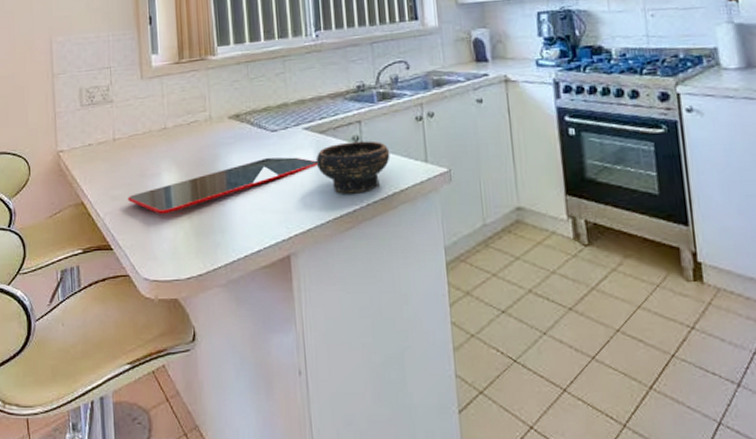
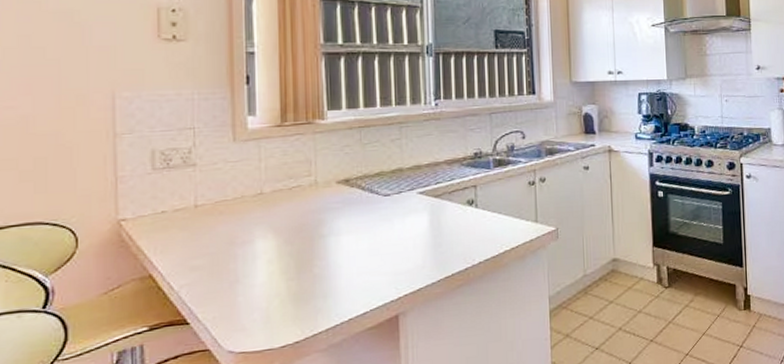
cutting board: present [128,157,318,214] -> none [211,220,431,283]
bowl: present [316,141,390,194] -> none [429,204,503,254]

